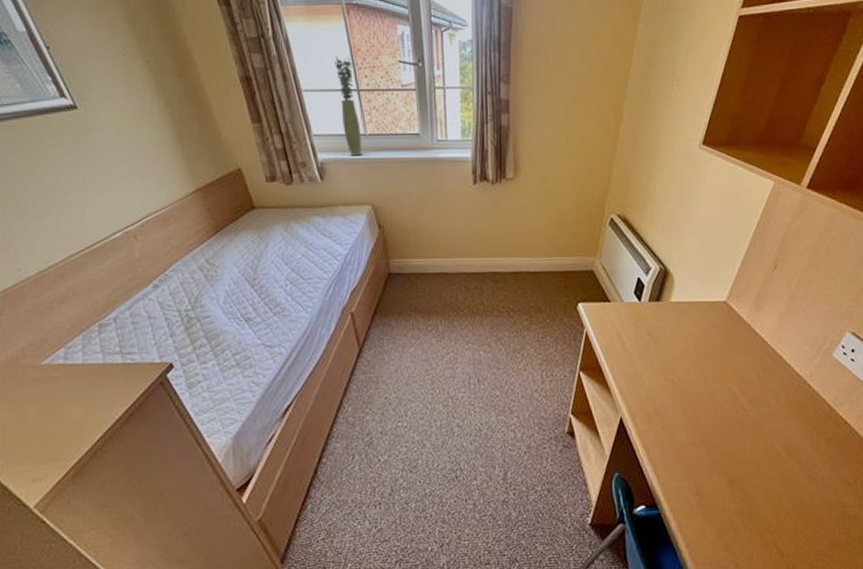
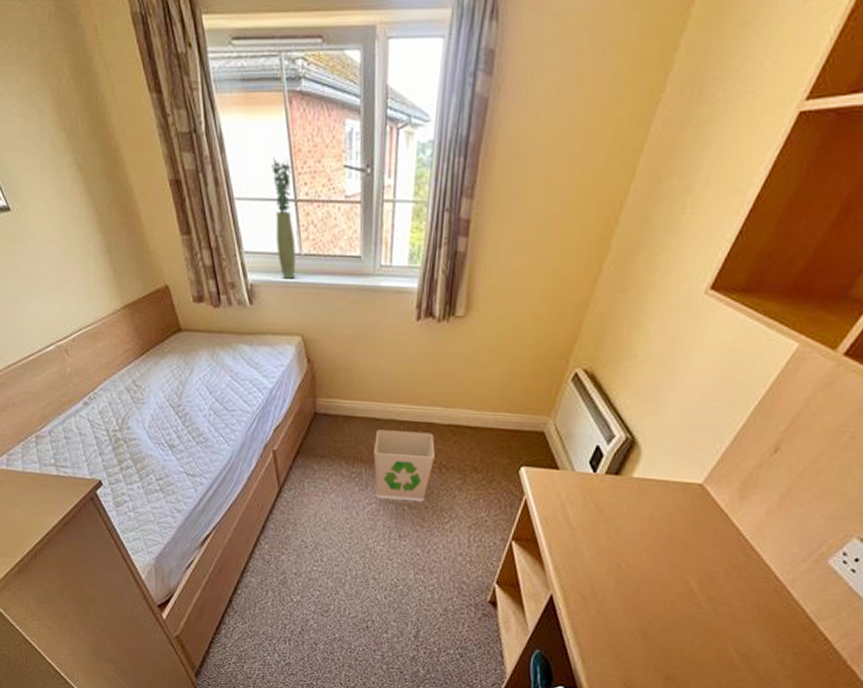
trash bin: none [447,281,502,346] -> present [373,429,435,501]

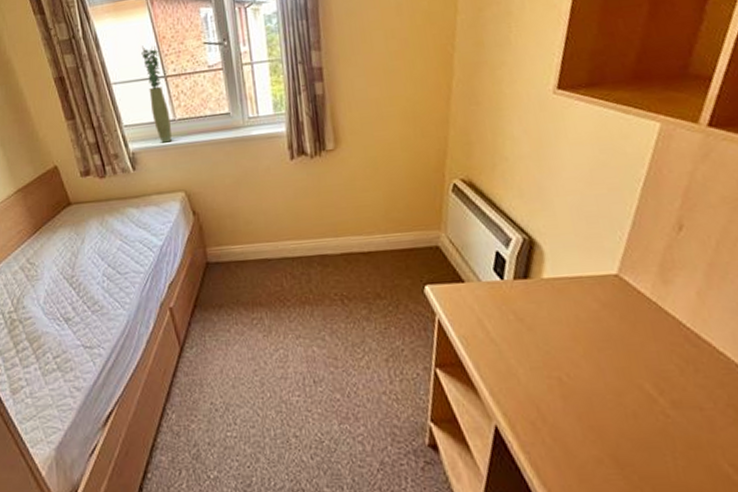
trash bin: present [373,429,435,501] -> none [270,265,335,342]

